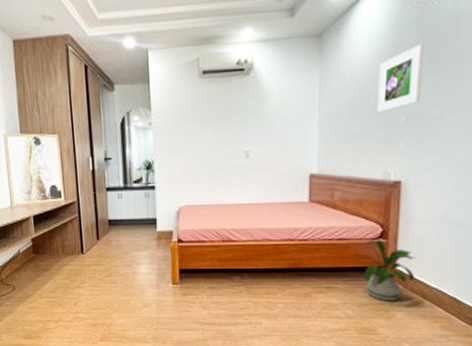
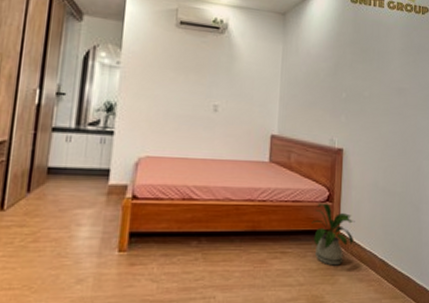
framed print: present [377,43,424,113] -> none [326,37,357,87]

